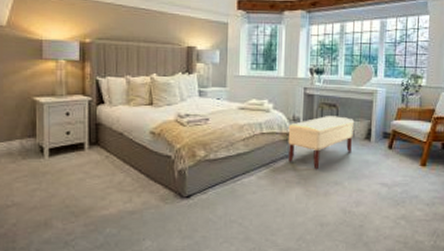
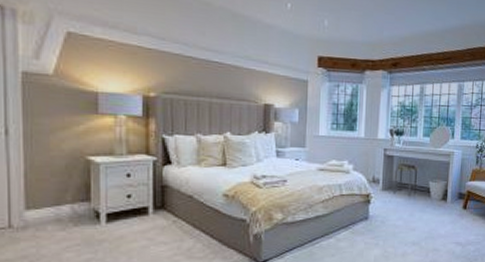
bench: present [288,116,355,169] -> none [367,177,432,230]

